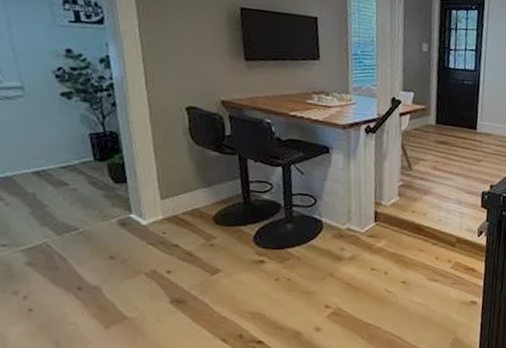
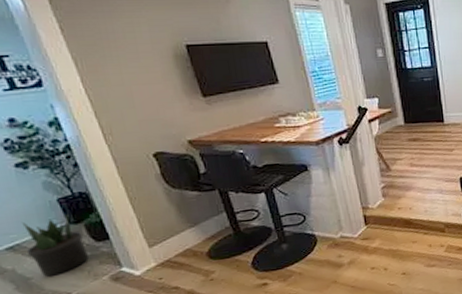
planter: none [49,150,105,208] -> present [23,214,90,277]

